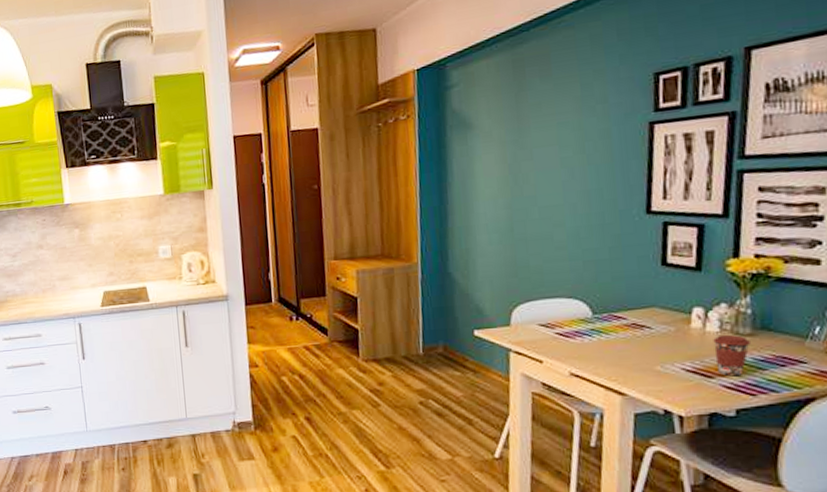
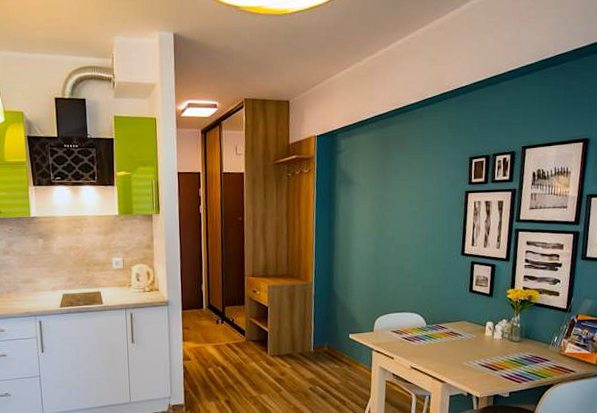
coffee cup: present [713,334,750,377] -> none [498,341,519,370]

